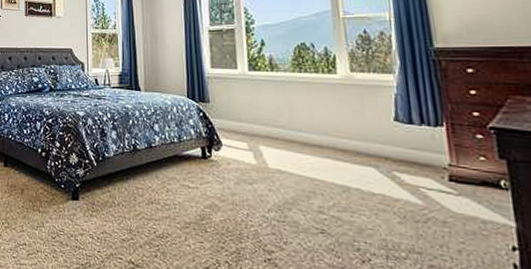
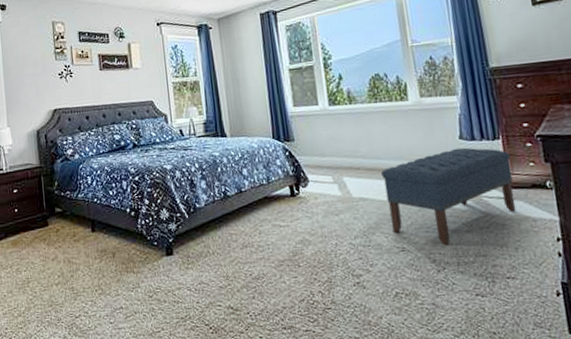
bench: none [302,130,461,235] -> present [381,147,516,246]

